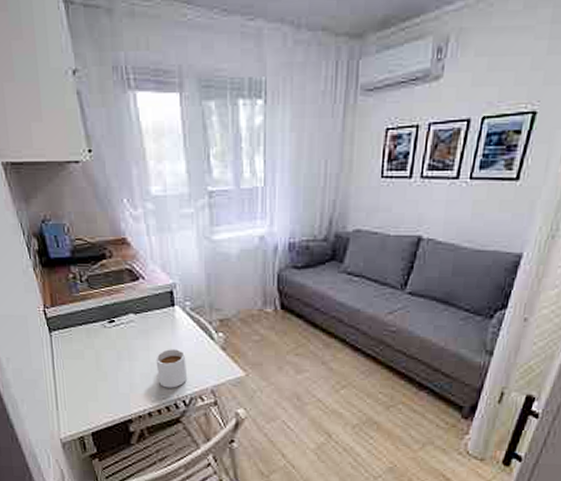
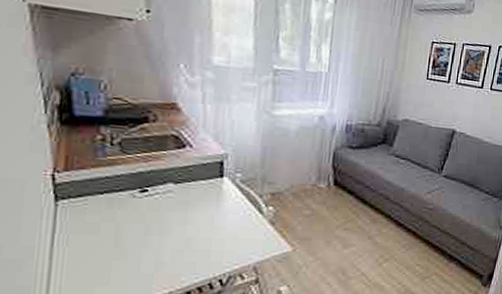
mug: present [155,348,188,388] -> none [192,222,229,266]

